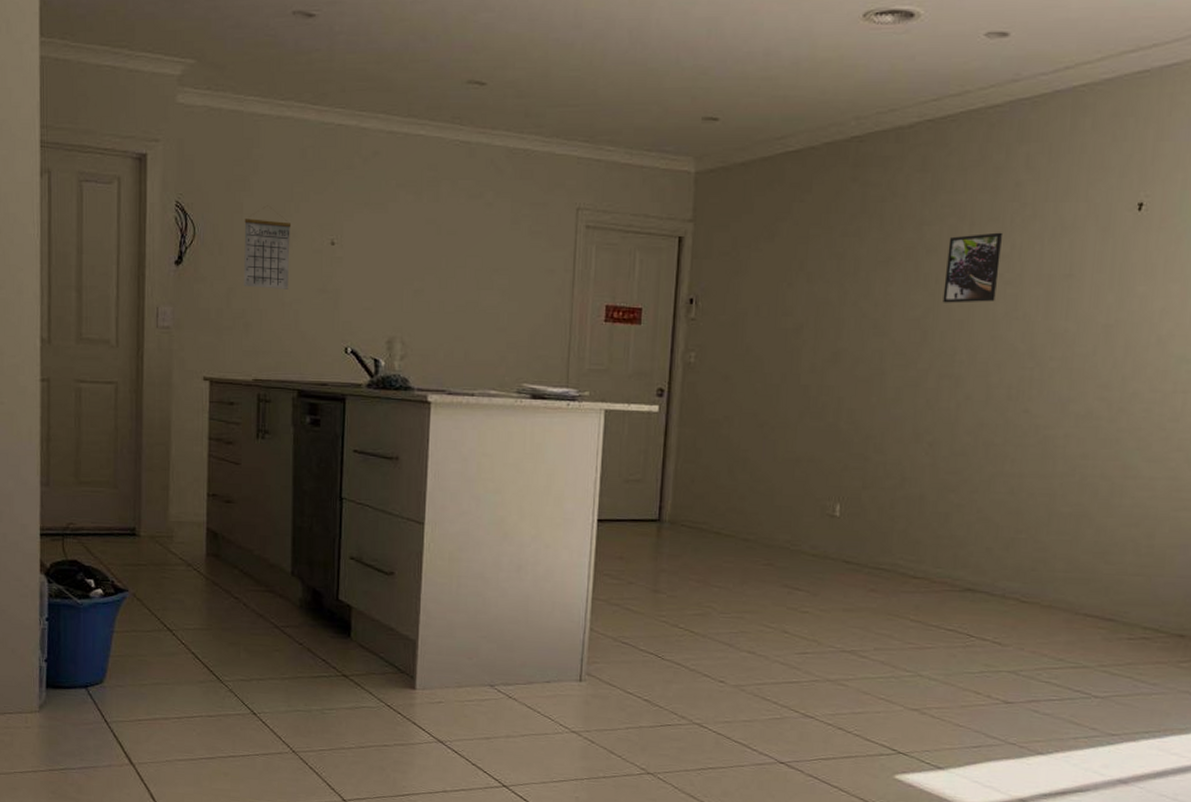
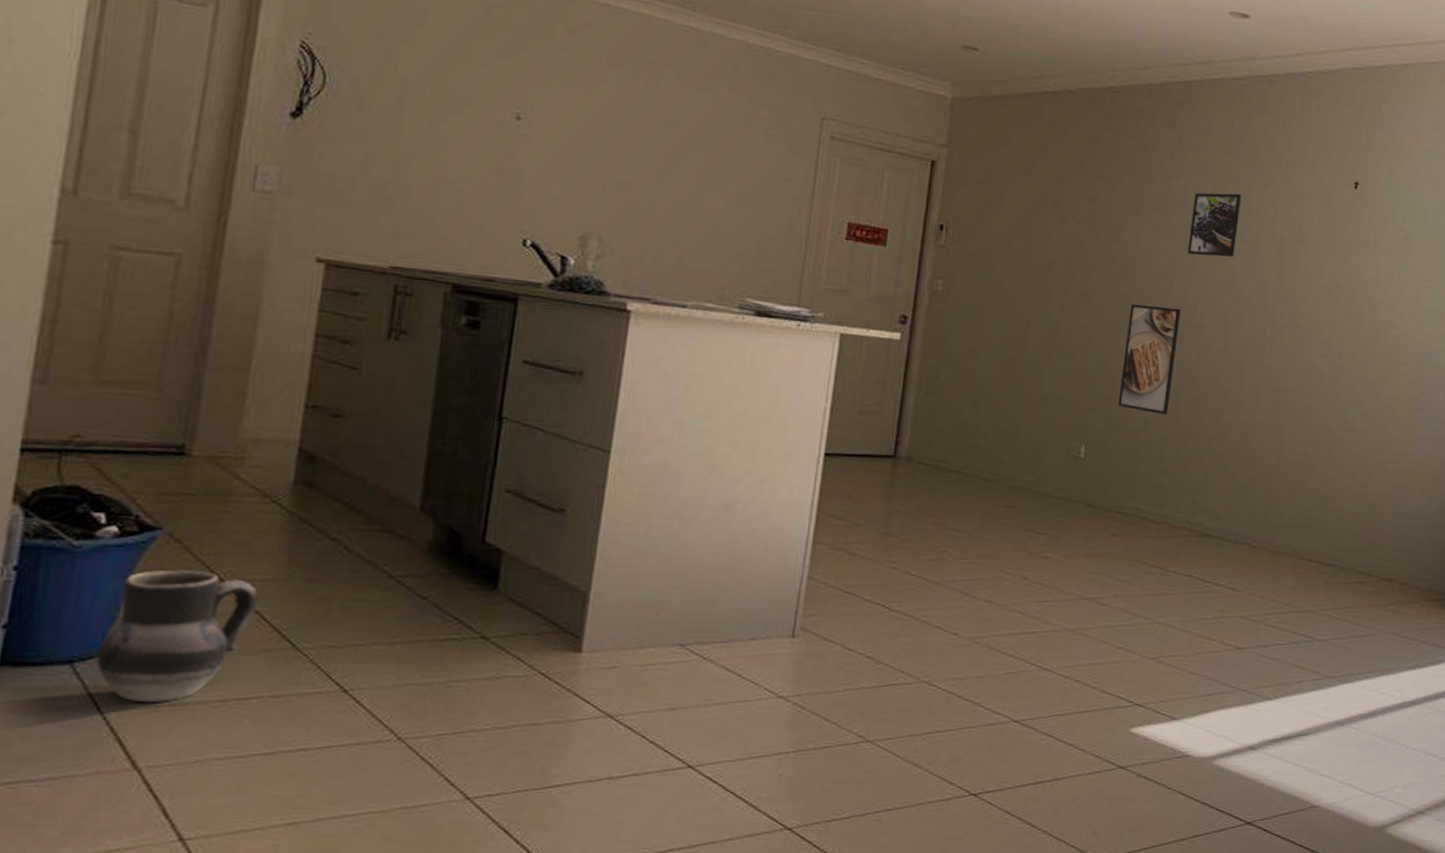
ceramic jug: none [100,621,192,717] -> present [96,570,258,702]
calendar: present [244,205,292,289] -> none [389,63,465,164]
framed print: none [872,360,938,471] -> present [1118,304,1182,415]

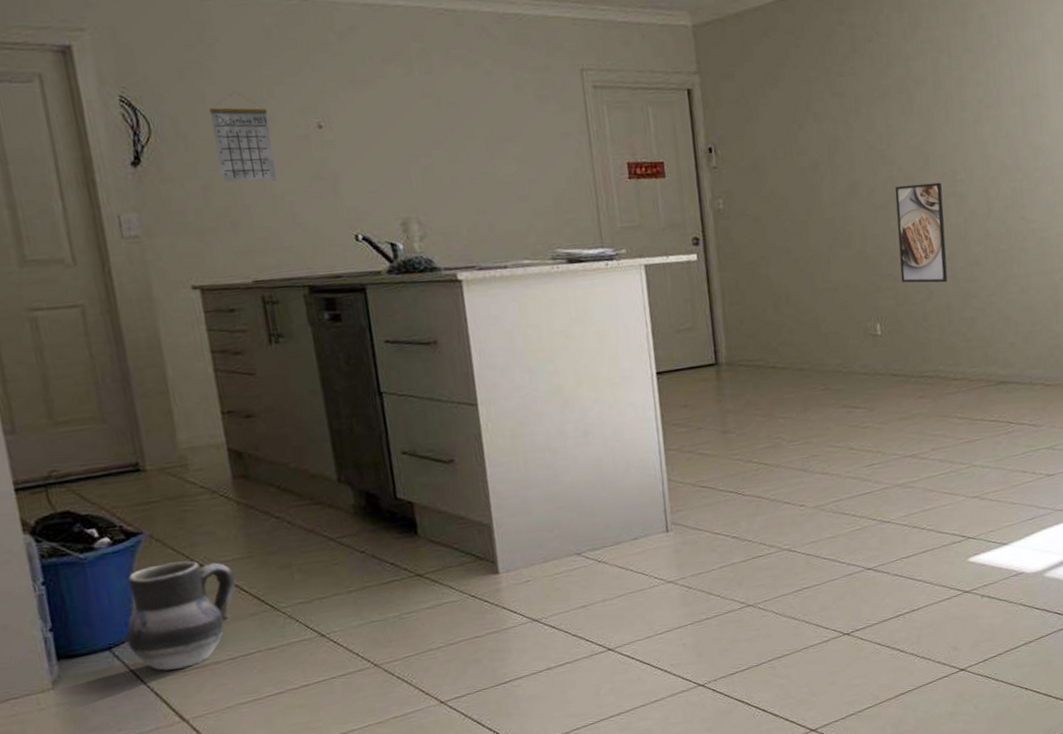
calendar: none [389,63,465,164] -> present [209,92,277,183]
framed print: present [1187,192,1242,258] -> none [933,61,981,130]

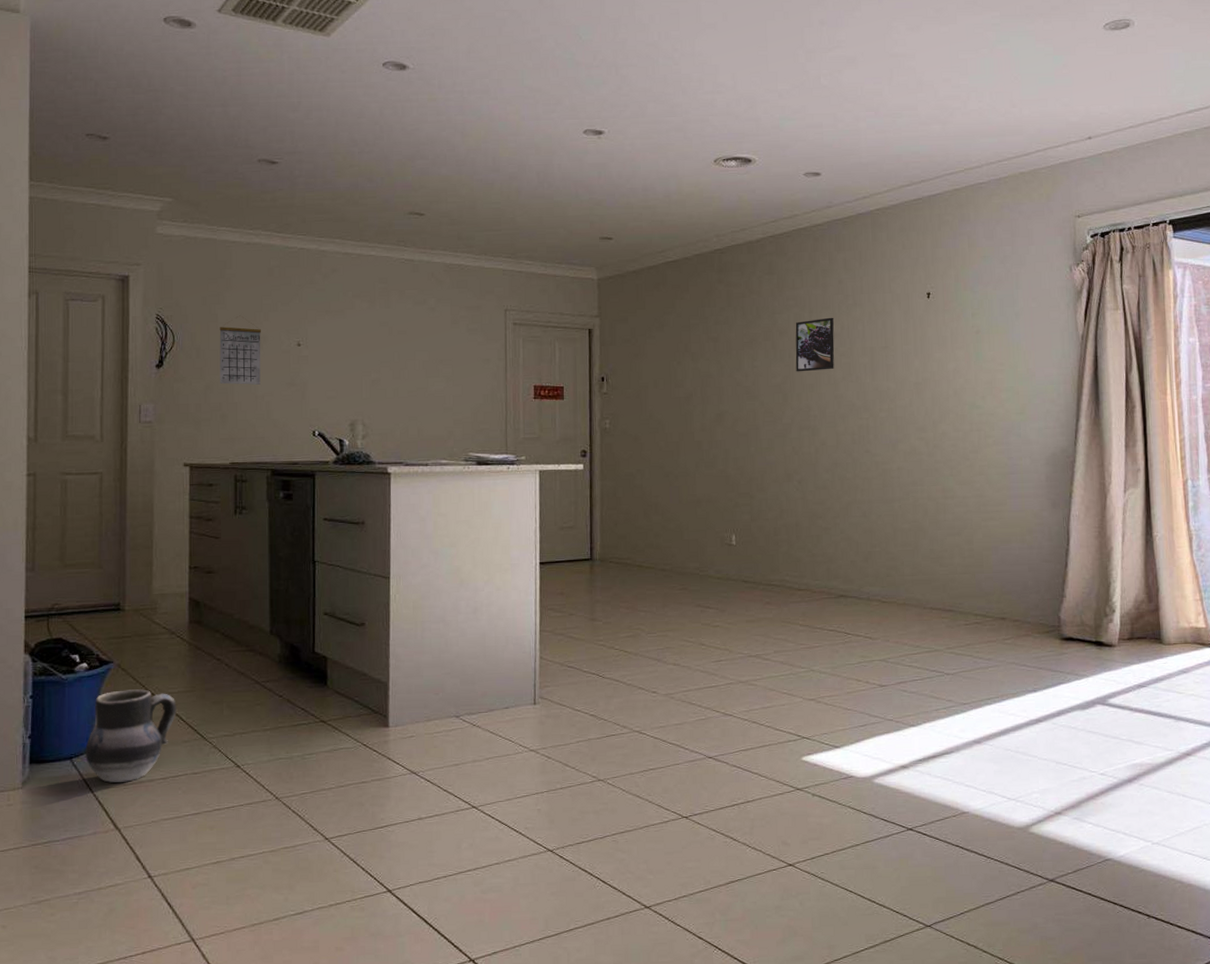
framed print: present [894,182,948,283] -> none [756,416,798,503]
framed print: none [933,61,981,130] -> present [795,317,835,372]

